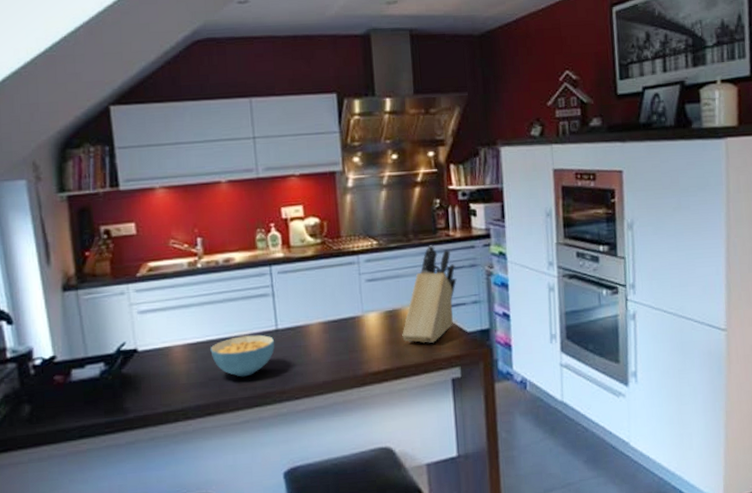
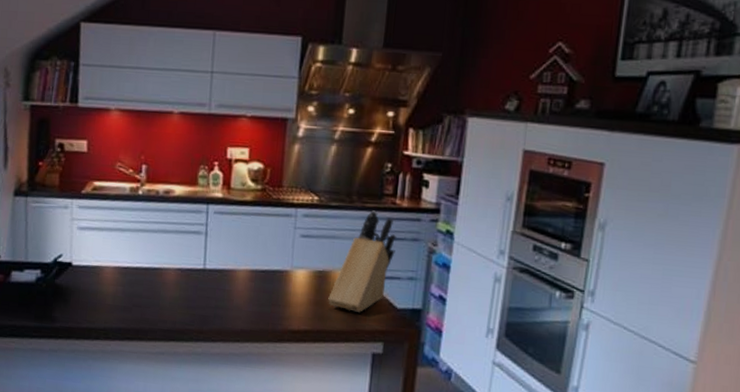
cereal bowl: present [210,334,275,377] -> none [138,269,201,310]

